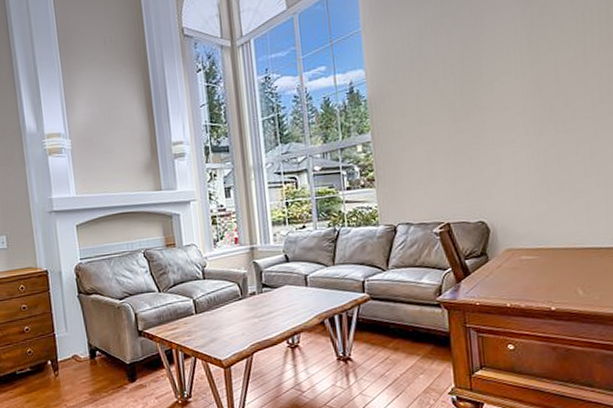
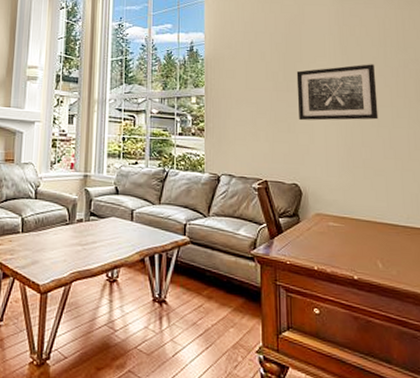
wall art: none [476,69,577,151] -> present [296,64,379,121]

